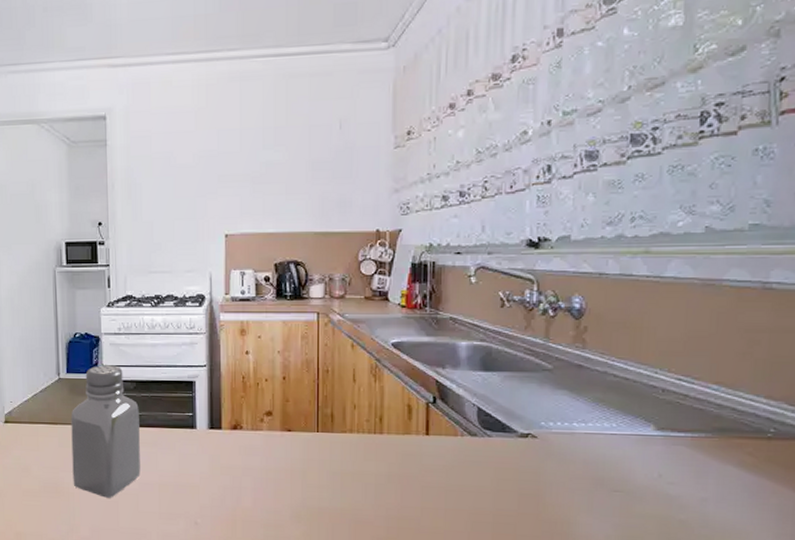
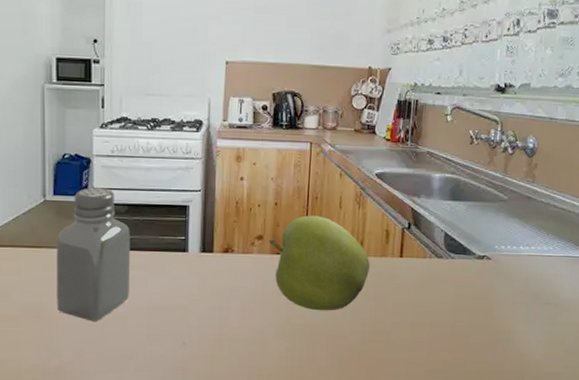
apple: none [279,390,391,494] -> present [269,215,370,311]

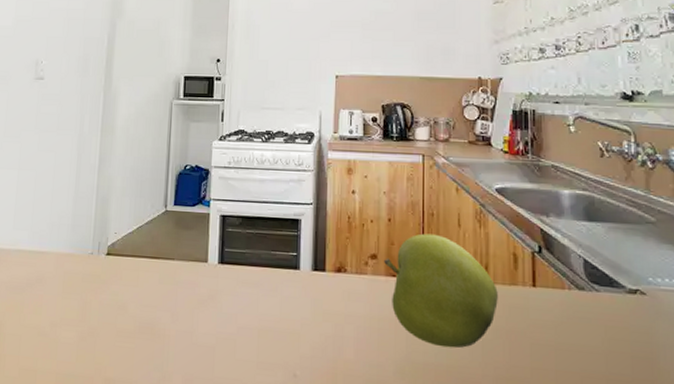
saltshaker: present [56,187,130,322] -> none [170,198,243,343]

